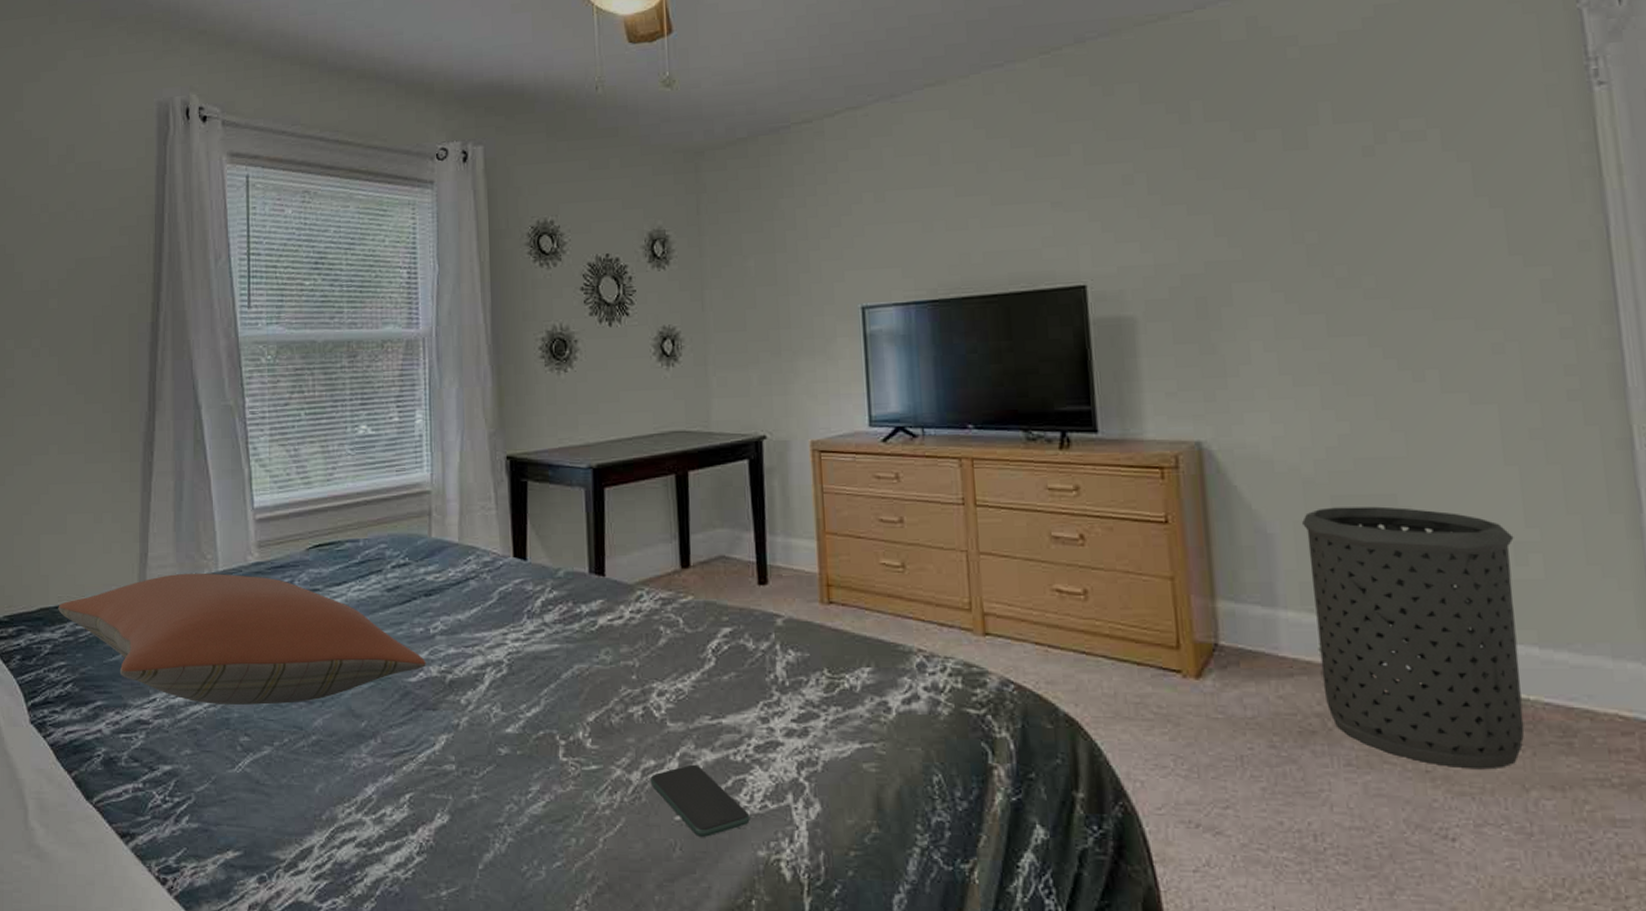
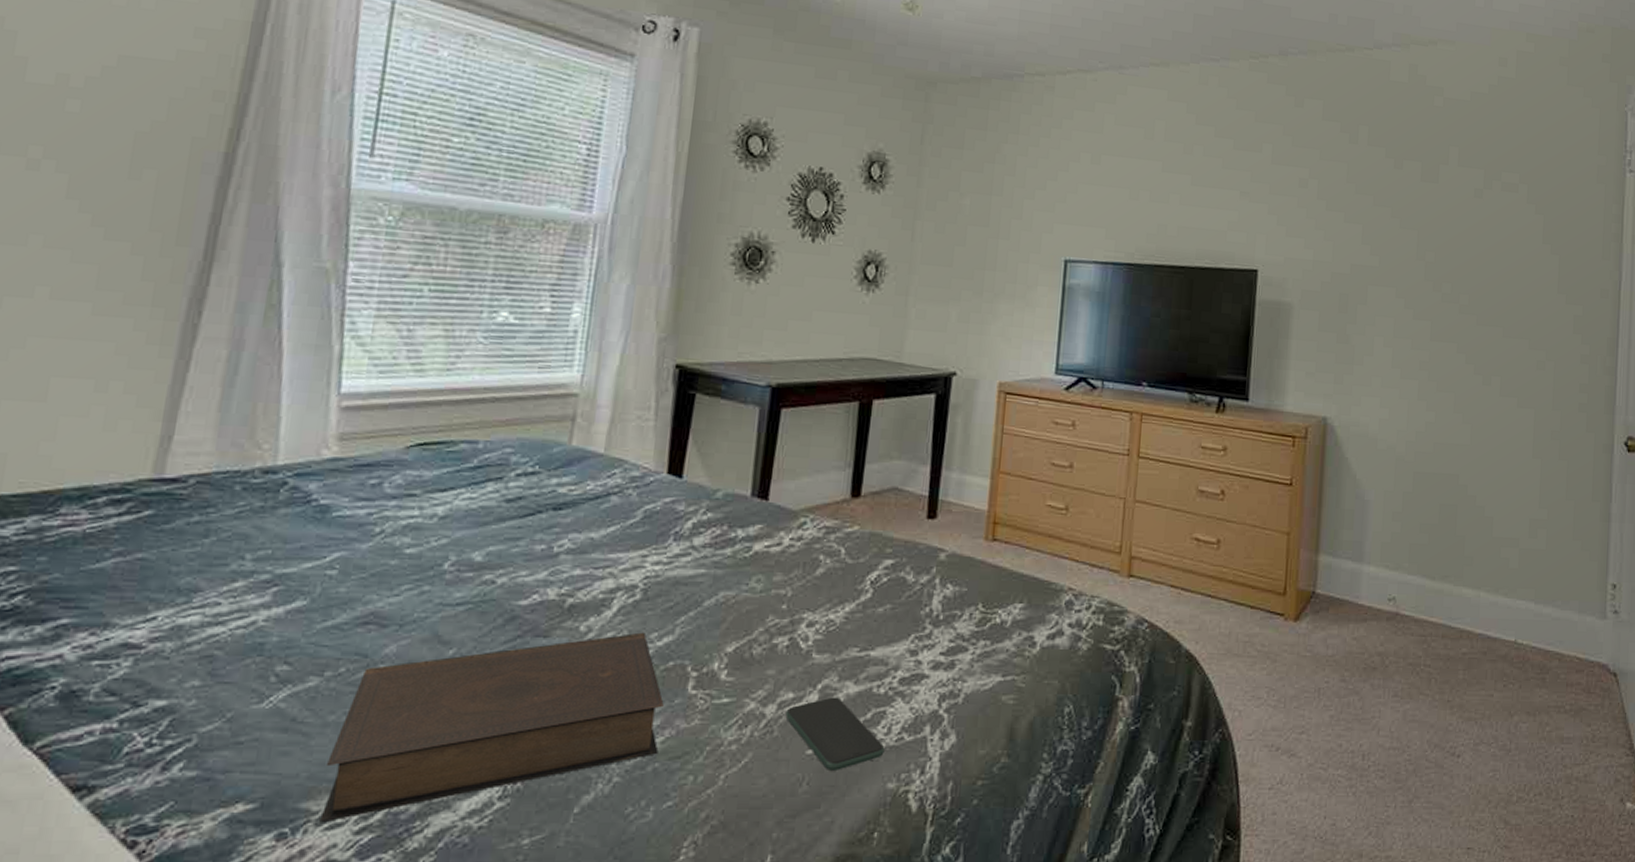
pillow: present [58,573,426,705] -> none [16,464,544,628]
book: none [286,704,542,870] -> present [319,632,664,823]
laundry basket: present [1301,506,1525,770] -> none [1386,481,1531,699]

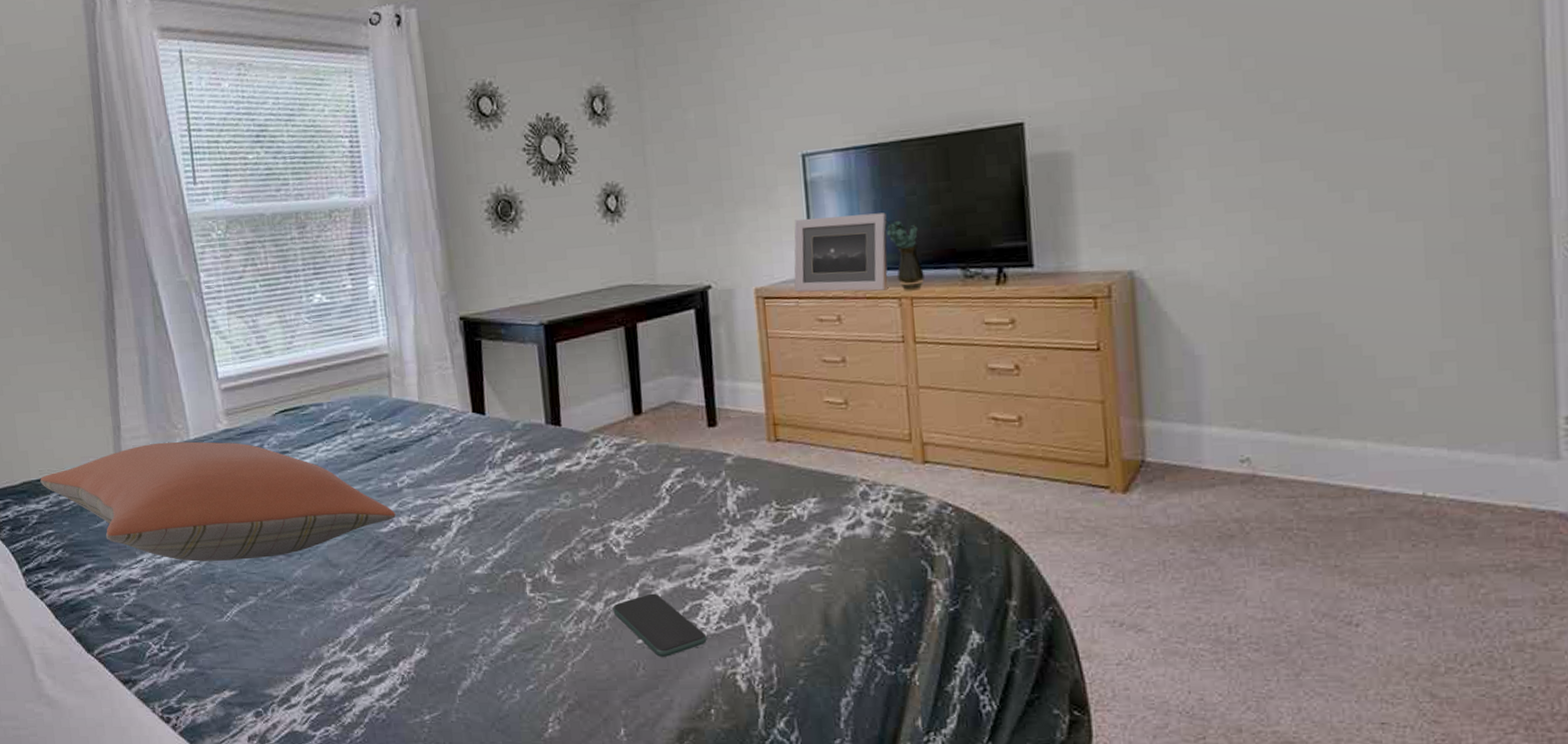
pillow: none [16,464,544,628] -> present [40,441,396,562]
book: present [319,632,664,823] -> none [275,547,514,704]
picture frame: none [1037,321,1131,404] -> present [794,212,888,293]
vase: none [1128,335,1157,408] -> present [885,219,925,292]

